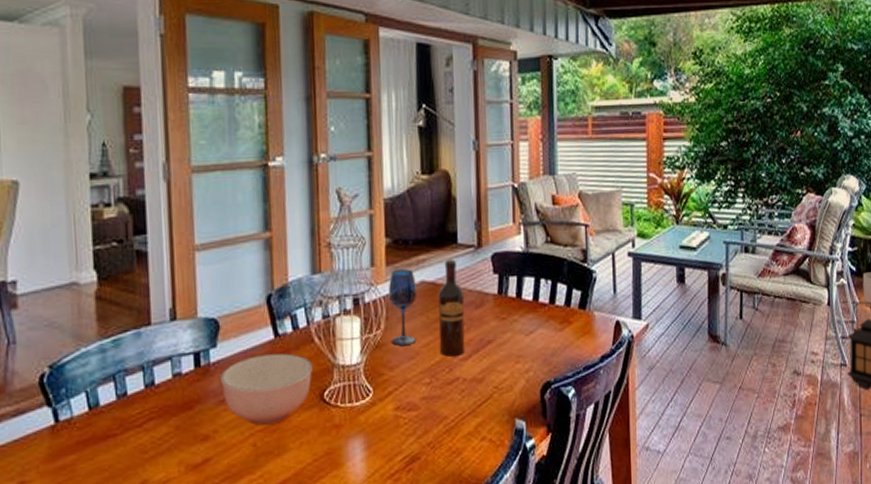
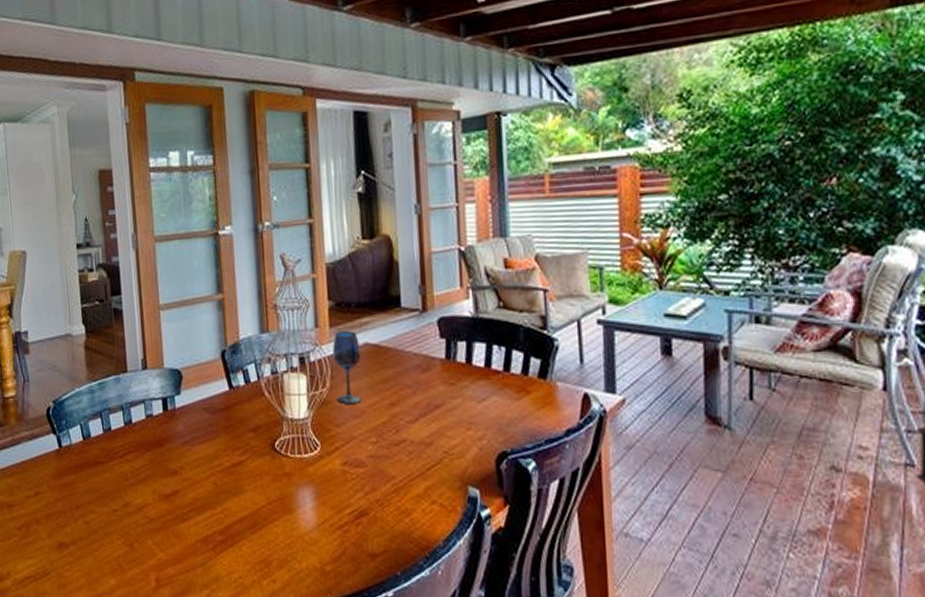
bowl: present [221,353,313,426] -> none [185,403,264,466]
wine bottle: present [438,259,465,357] -> none [382,322,412,418]

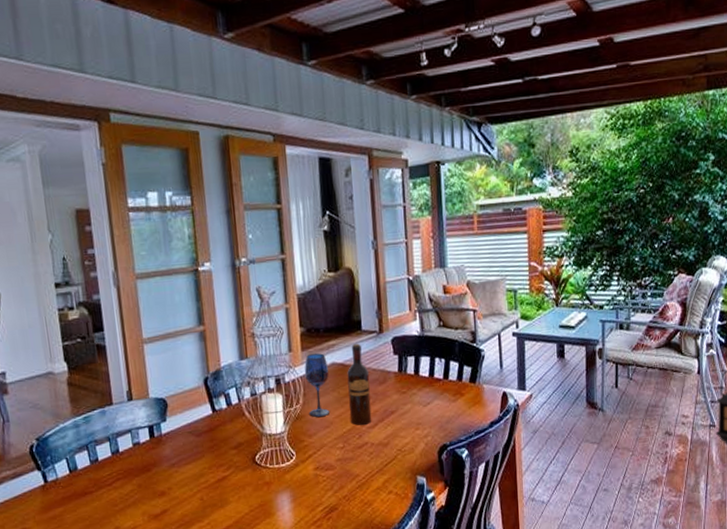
wine bottle: none [382,322,412,418] -> present [347,343,372,425]

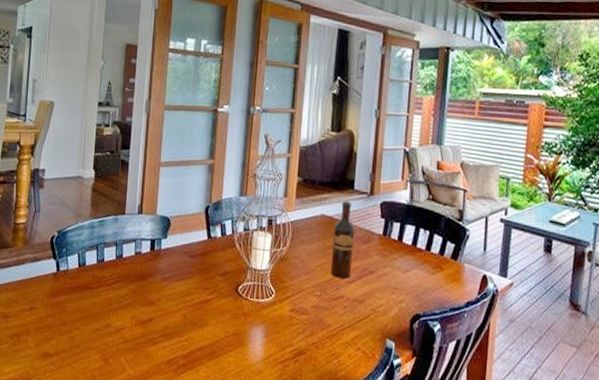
wineglass: present [304,353,330,417] -> none [294,203,318,263]

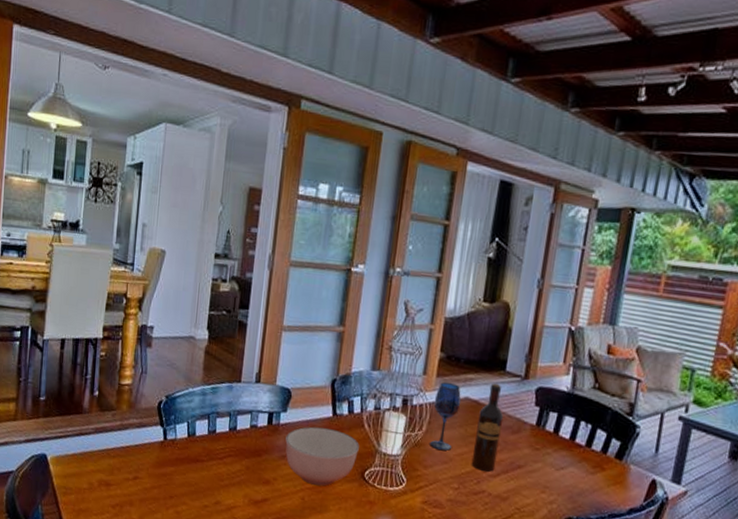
bowl: none [167,249,232,303] -> present [285,426,359,486]
wineglass: none [294,203,318,263] -> present [430,382,461,451]

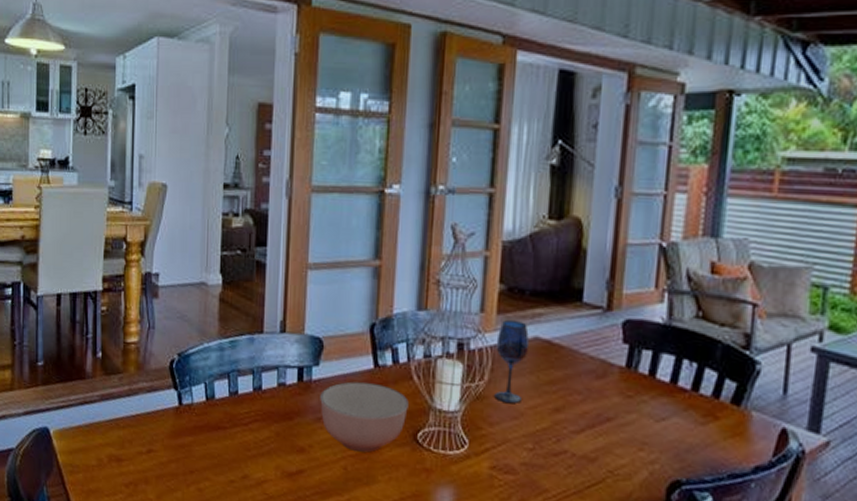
wine bottle: present [471,383,504,472] -> none [547,318,585,427]

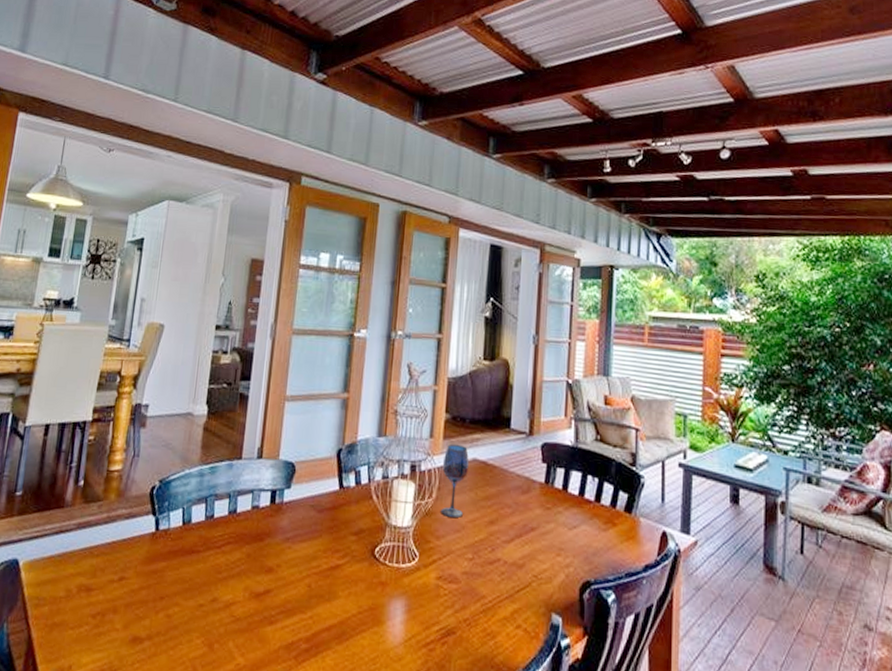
bowl: present [320,381,408,453] -> none [289,502,368,569]

